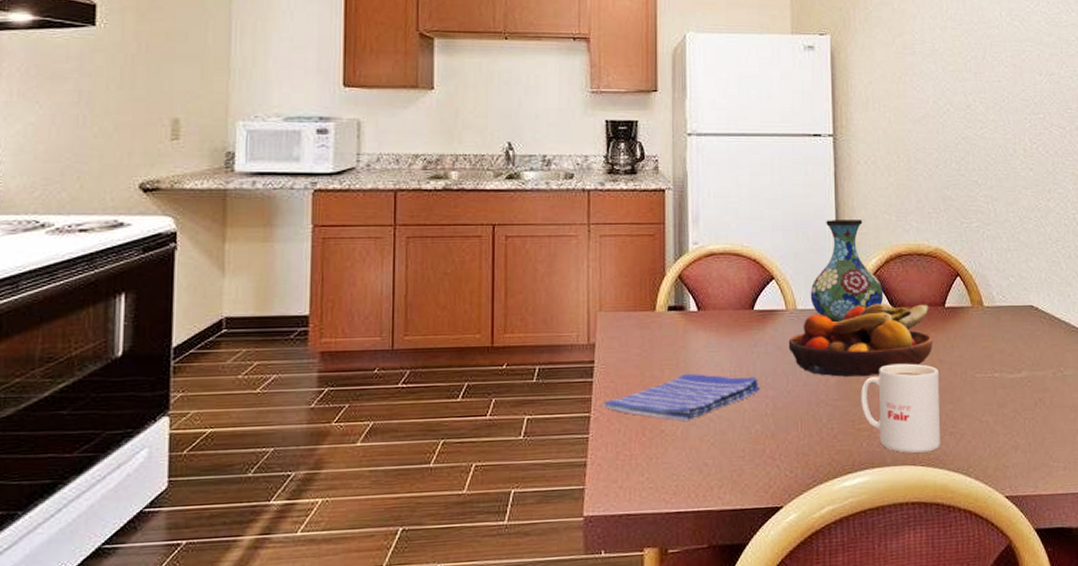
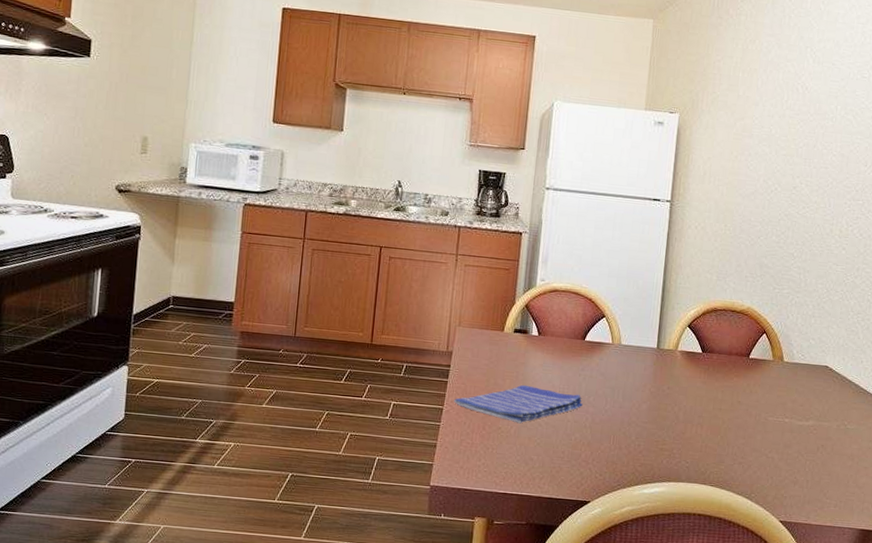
fruit bowl: present [788,303,934,377] -> none [610,347,735,408]
vase: present [810,220,884,323] -> none [633,273,697,360]
mug: present [861,363,940,453] -> none [666,399,737,476]

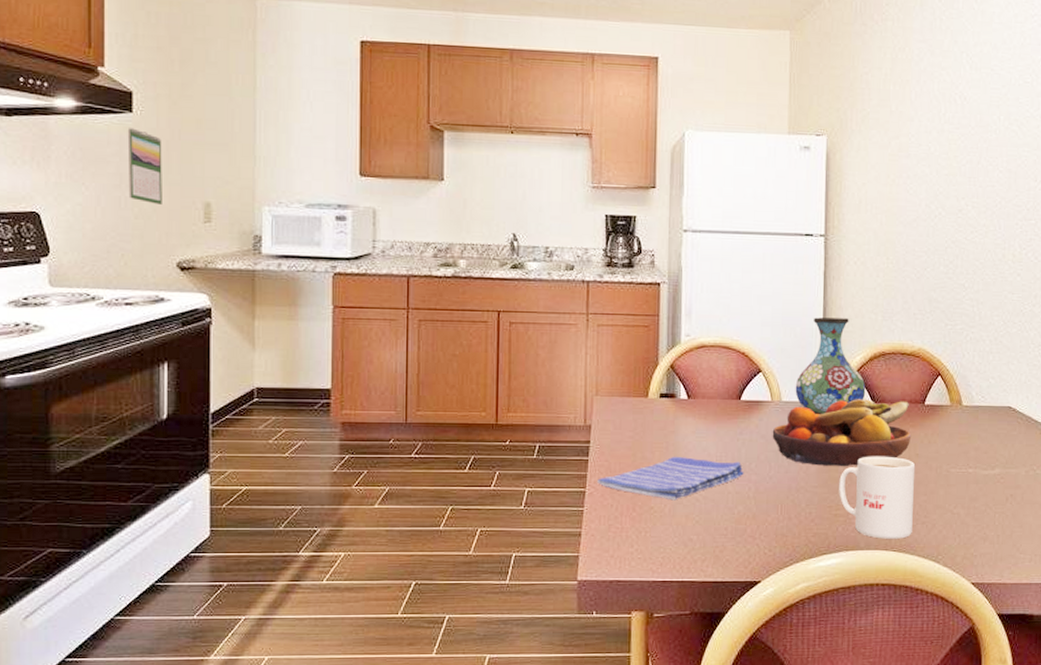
calendar: none [81,69,112,136] -> present [127,127,162,205]
fruit bowl: none [610,347,735,408] -> present [772,399,912,467]
vase: none [633,273,697,360] -> present [795,317,866,415]
mug: none [666,399,737,476] -> present [839,456,916,539]

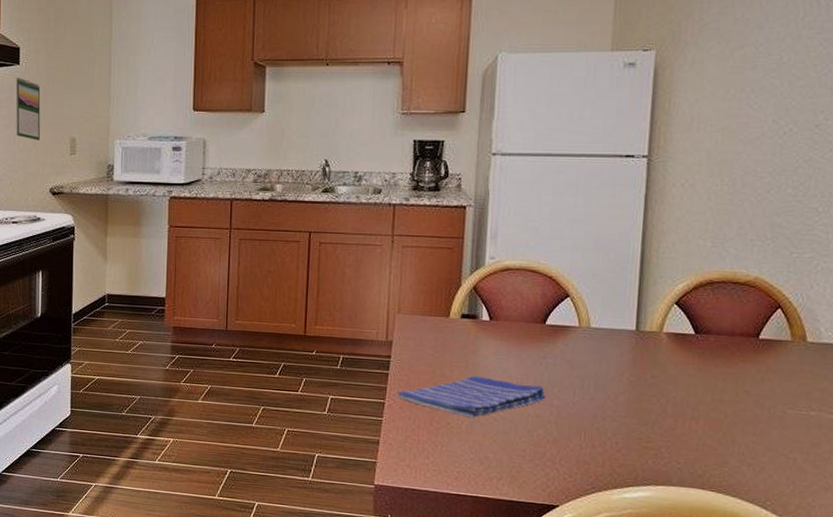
fruit bowl: present [772,399,912,467] -> none [578,329,741,399]
vase: present [795,317,866,415] -> none [606,242,688,344]
mug: present [839,456,916,539] -> none [650,389,744,479]

